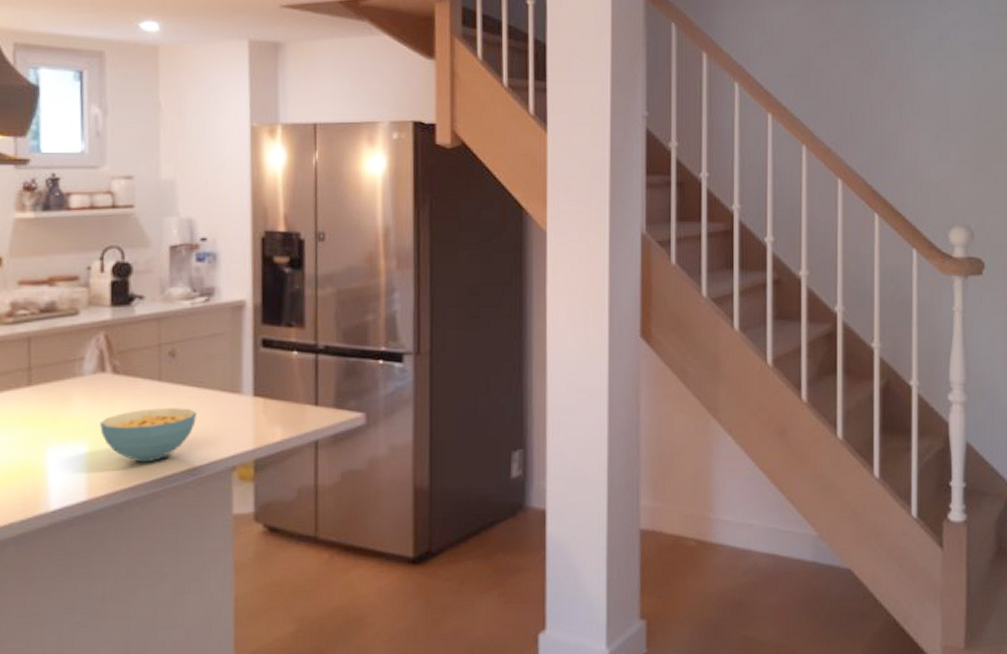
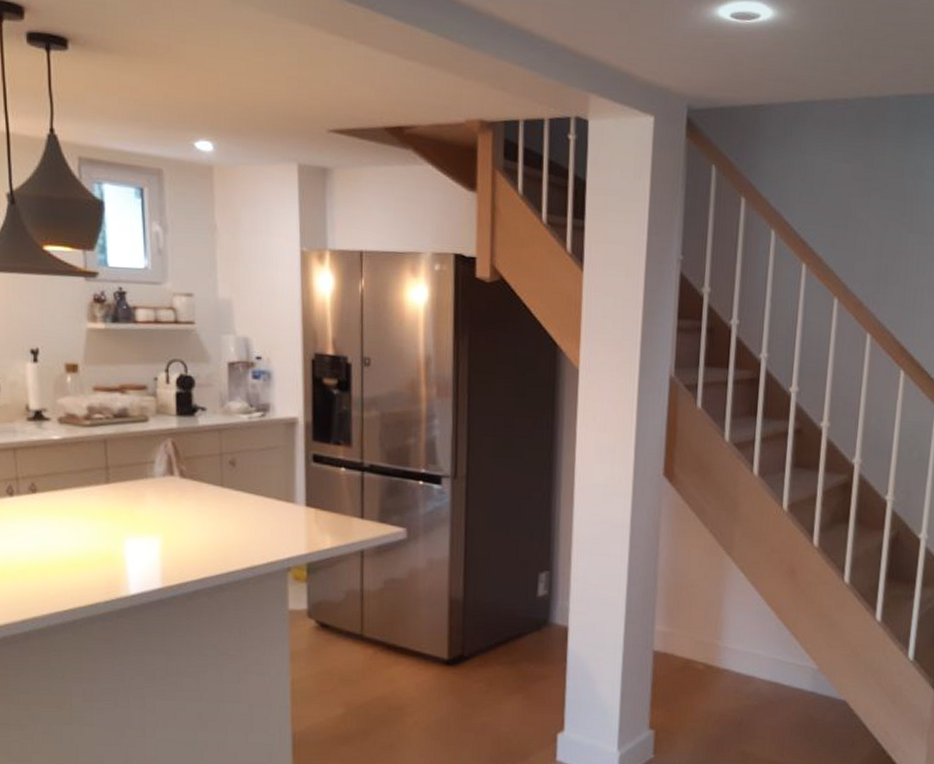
cereal bowl: present [100,408,196,463] -> none [170,511,255,559]

